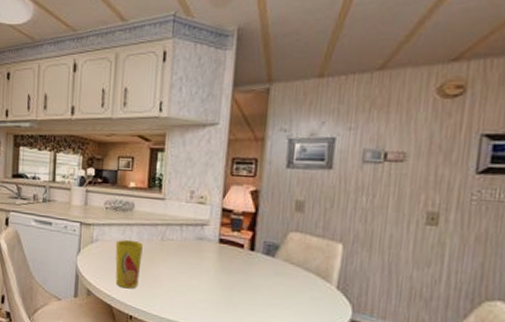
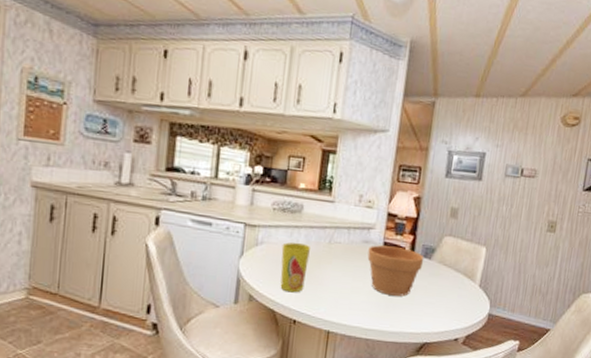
flower pot: none [202,242,267,297] -> present [367,245,425,297]

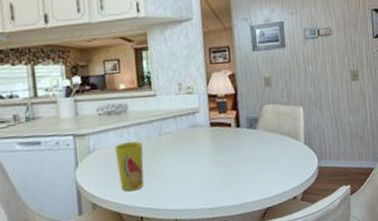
flower pot: present [367,245,425,297] -> none [197,124,250,172]

